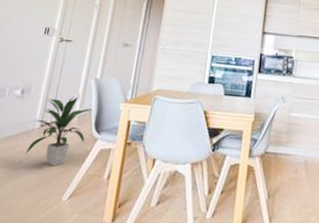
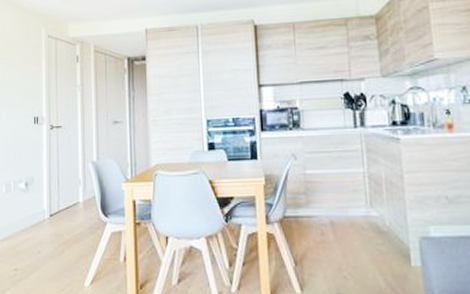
indoor plant: present [25,96,93,167] -> none [41,183,96,254]

